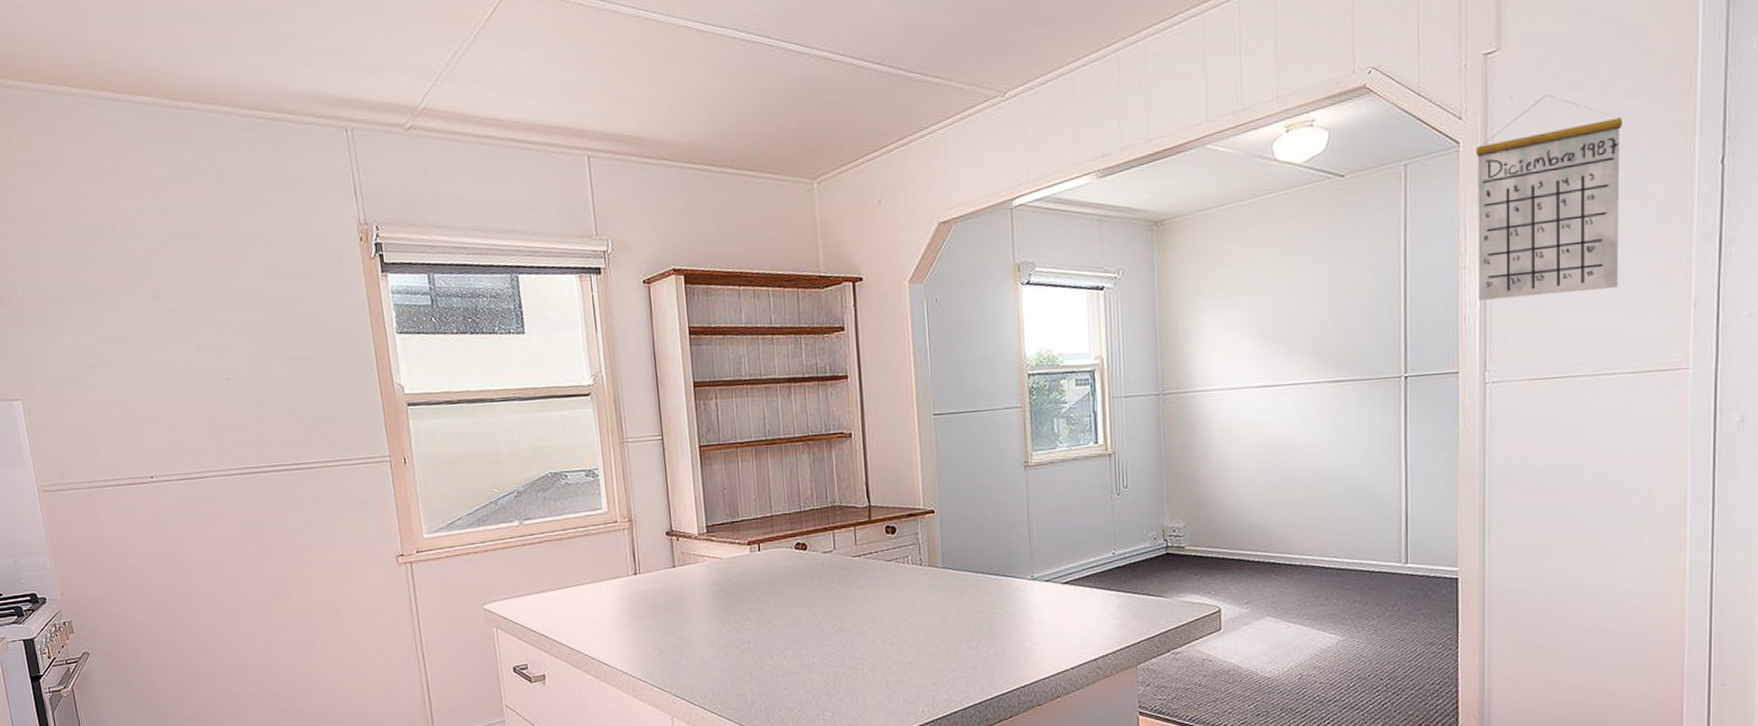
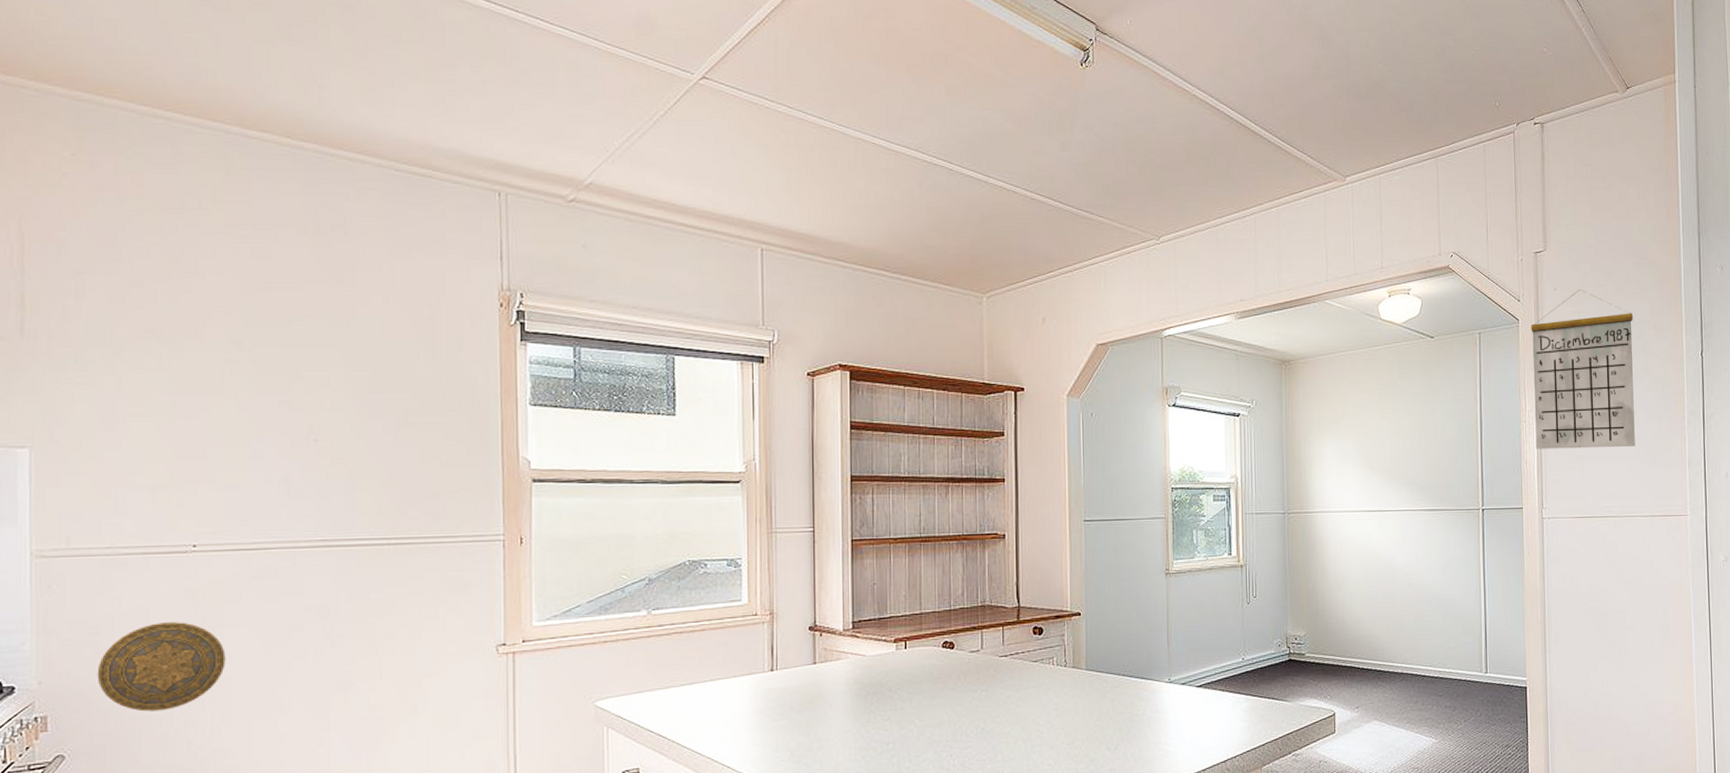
decorative plate: none [99,542,190,617] -> present [97,622,226,712]

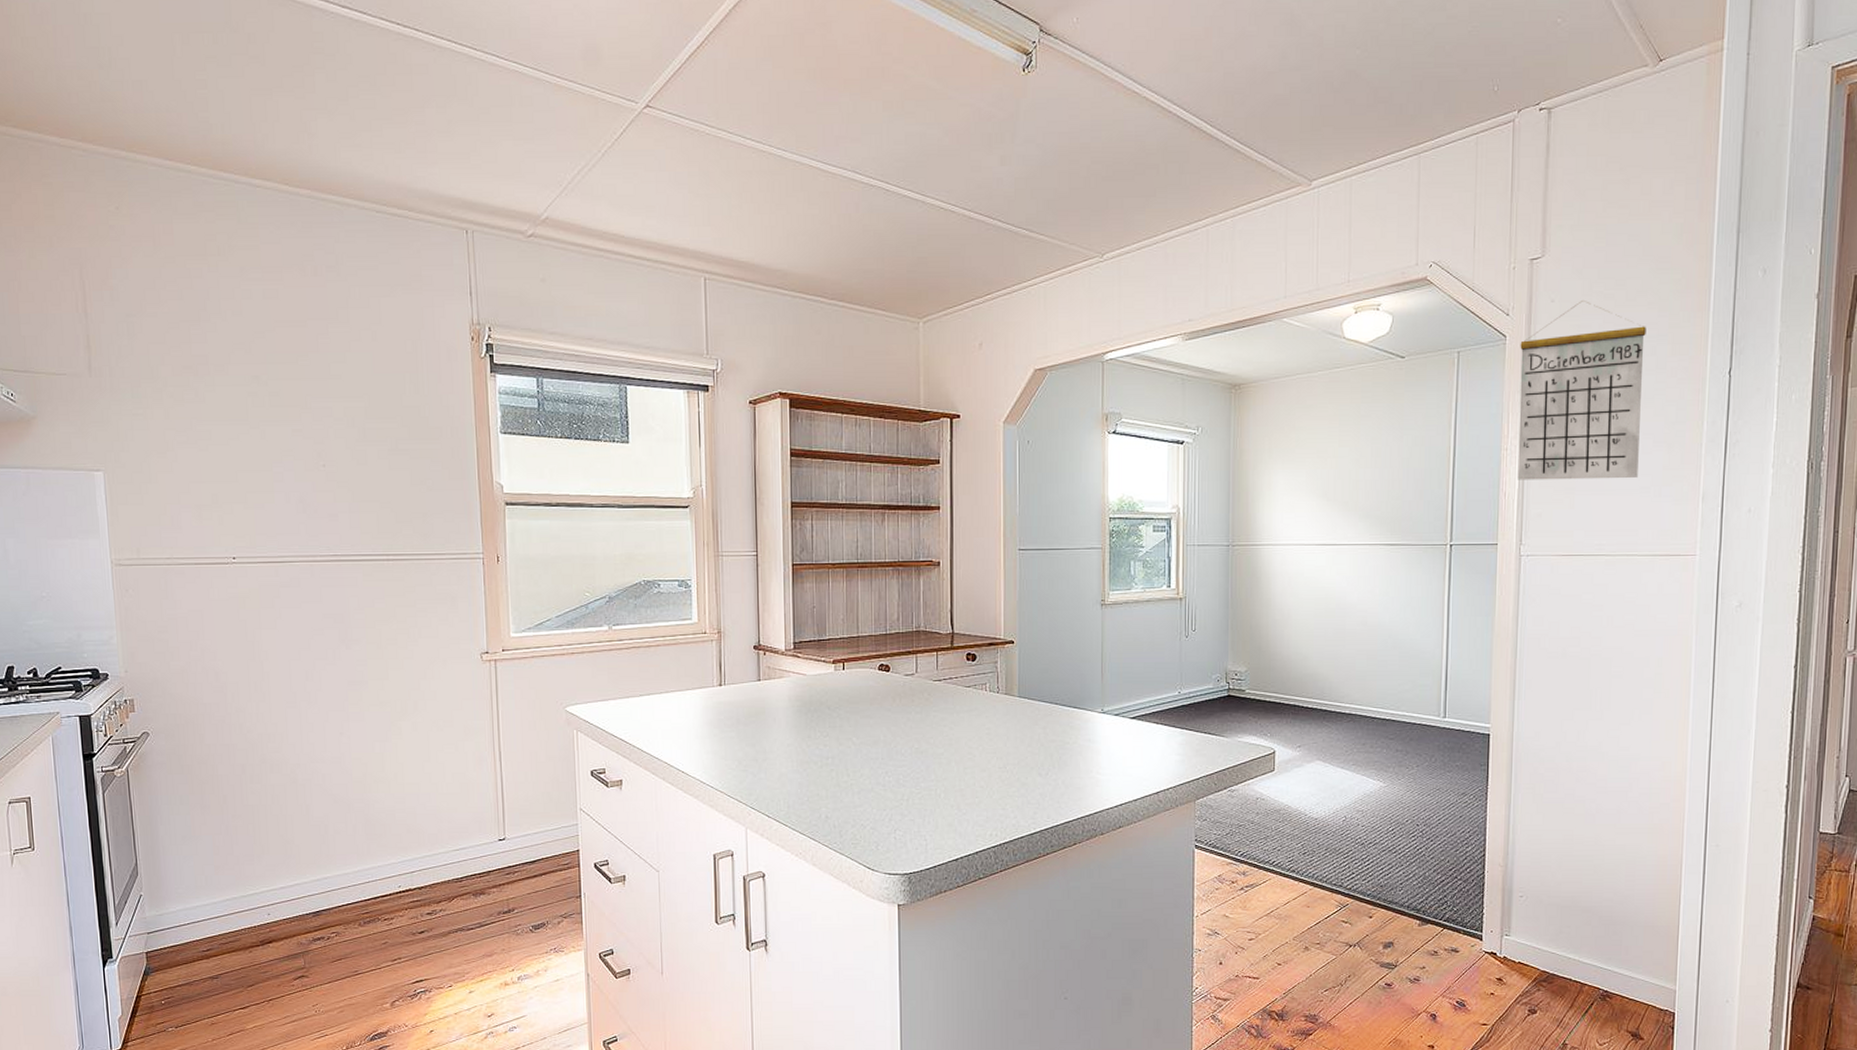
decorative plate: present [97,622,226,712] -> none [167,624,265,699]

